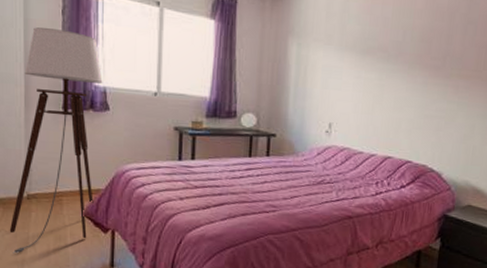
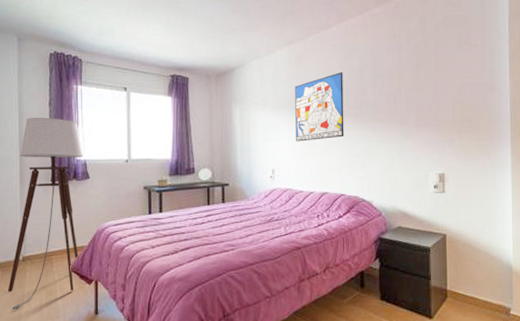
wall art: none [361,11,429,94] -> present [295,71,344,142]

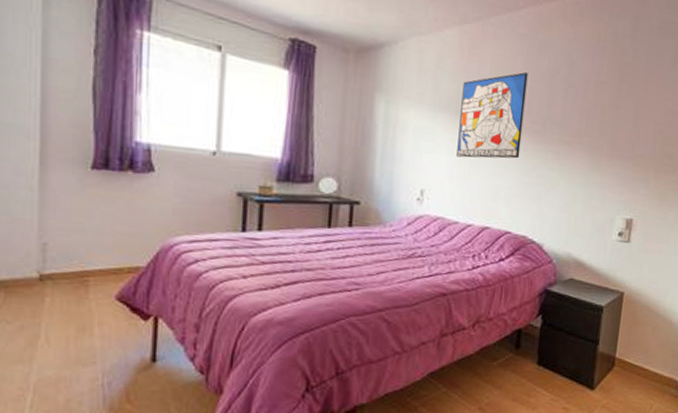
floor lamp: present [7,118,83,311] -> none [12,68,147,350]

